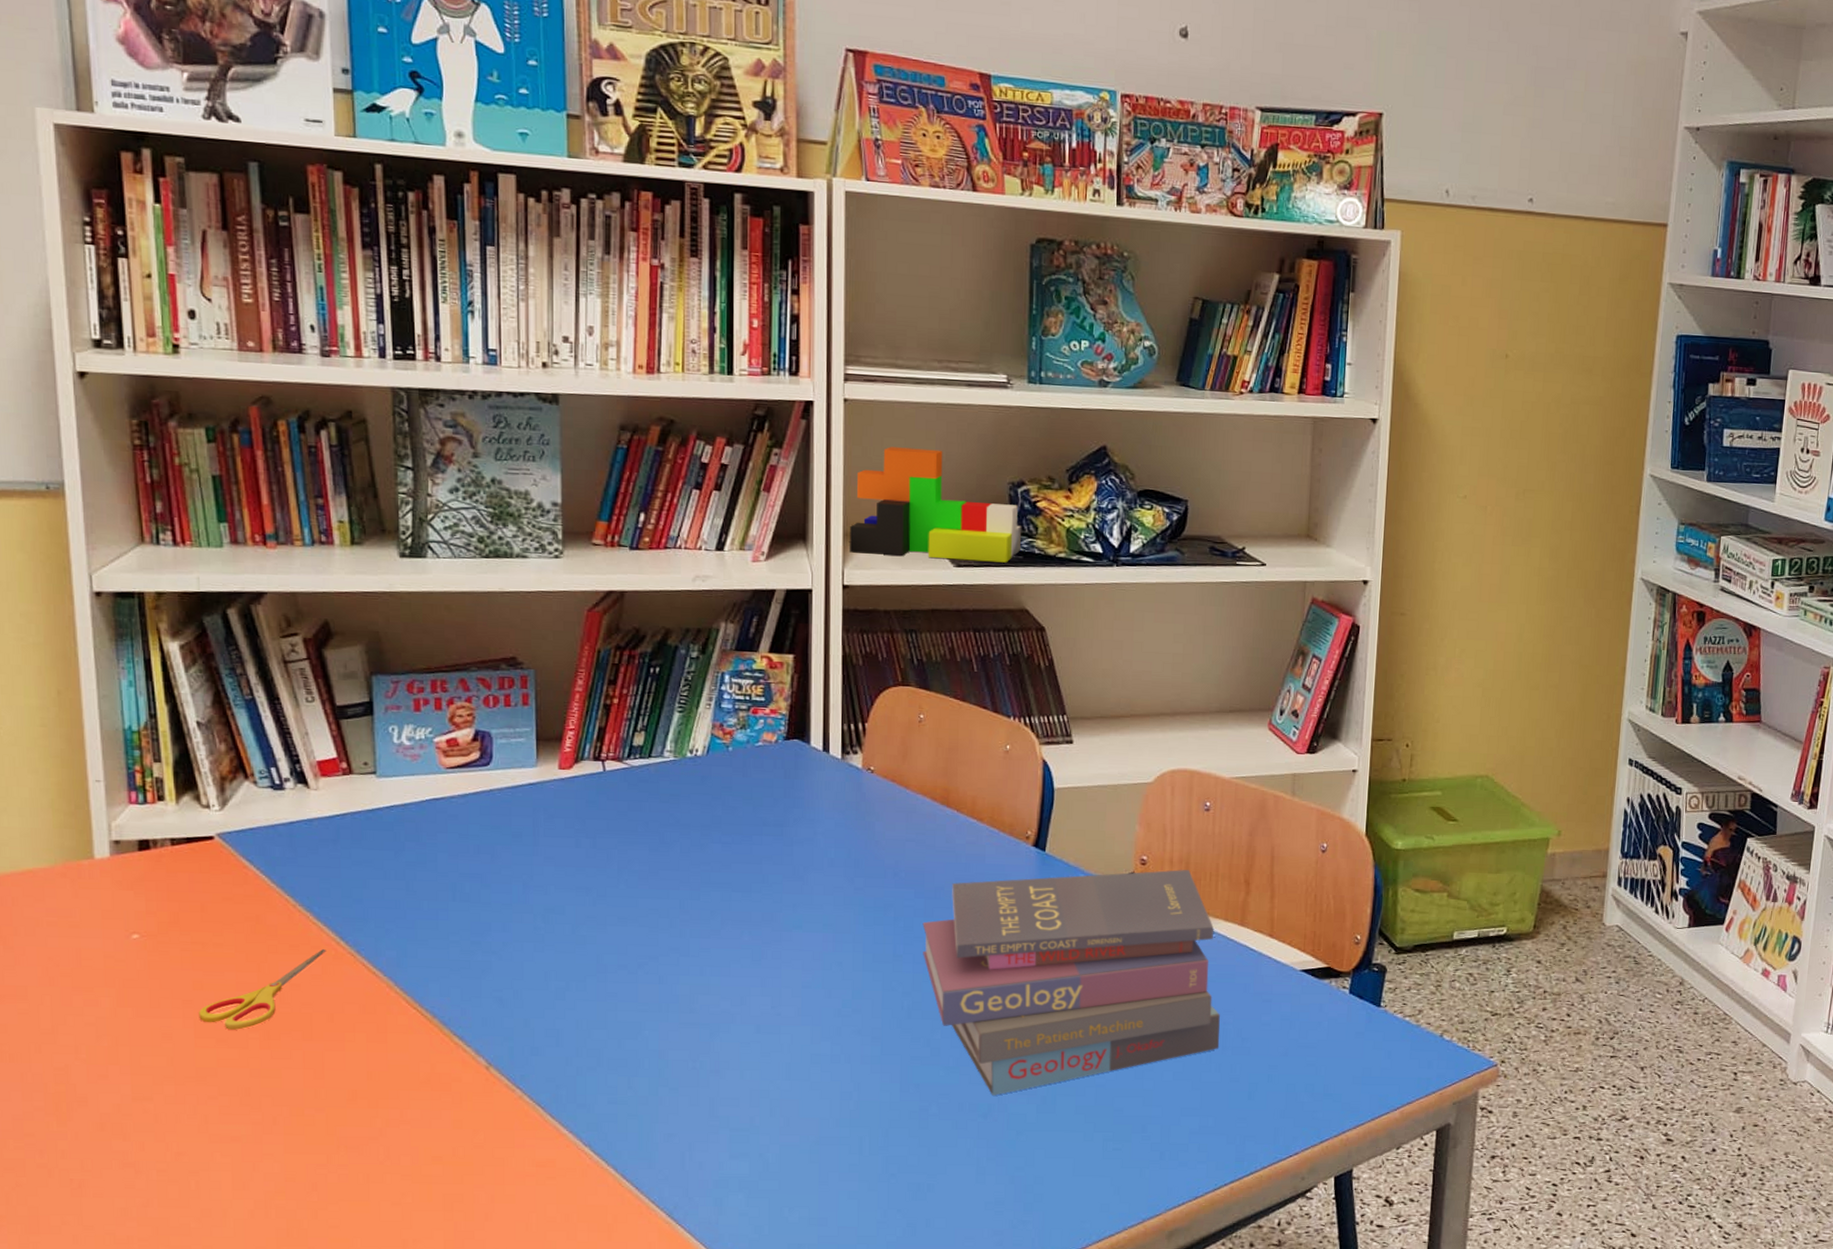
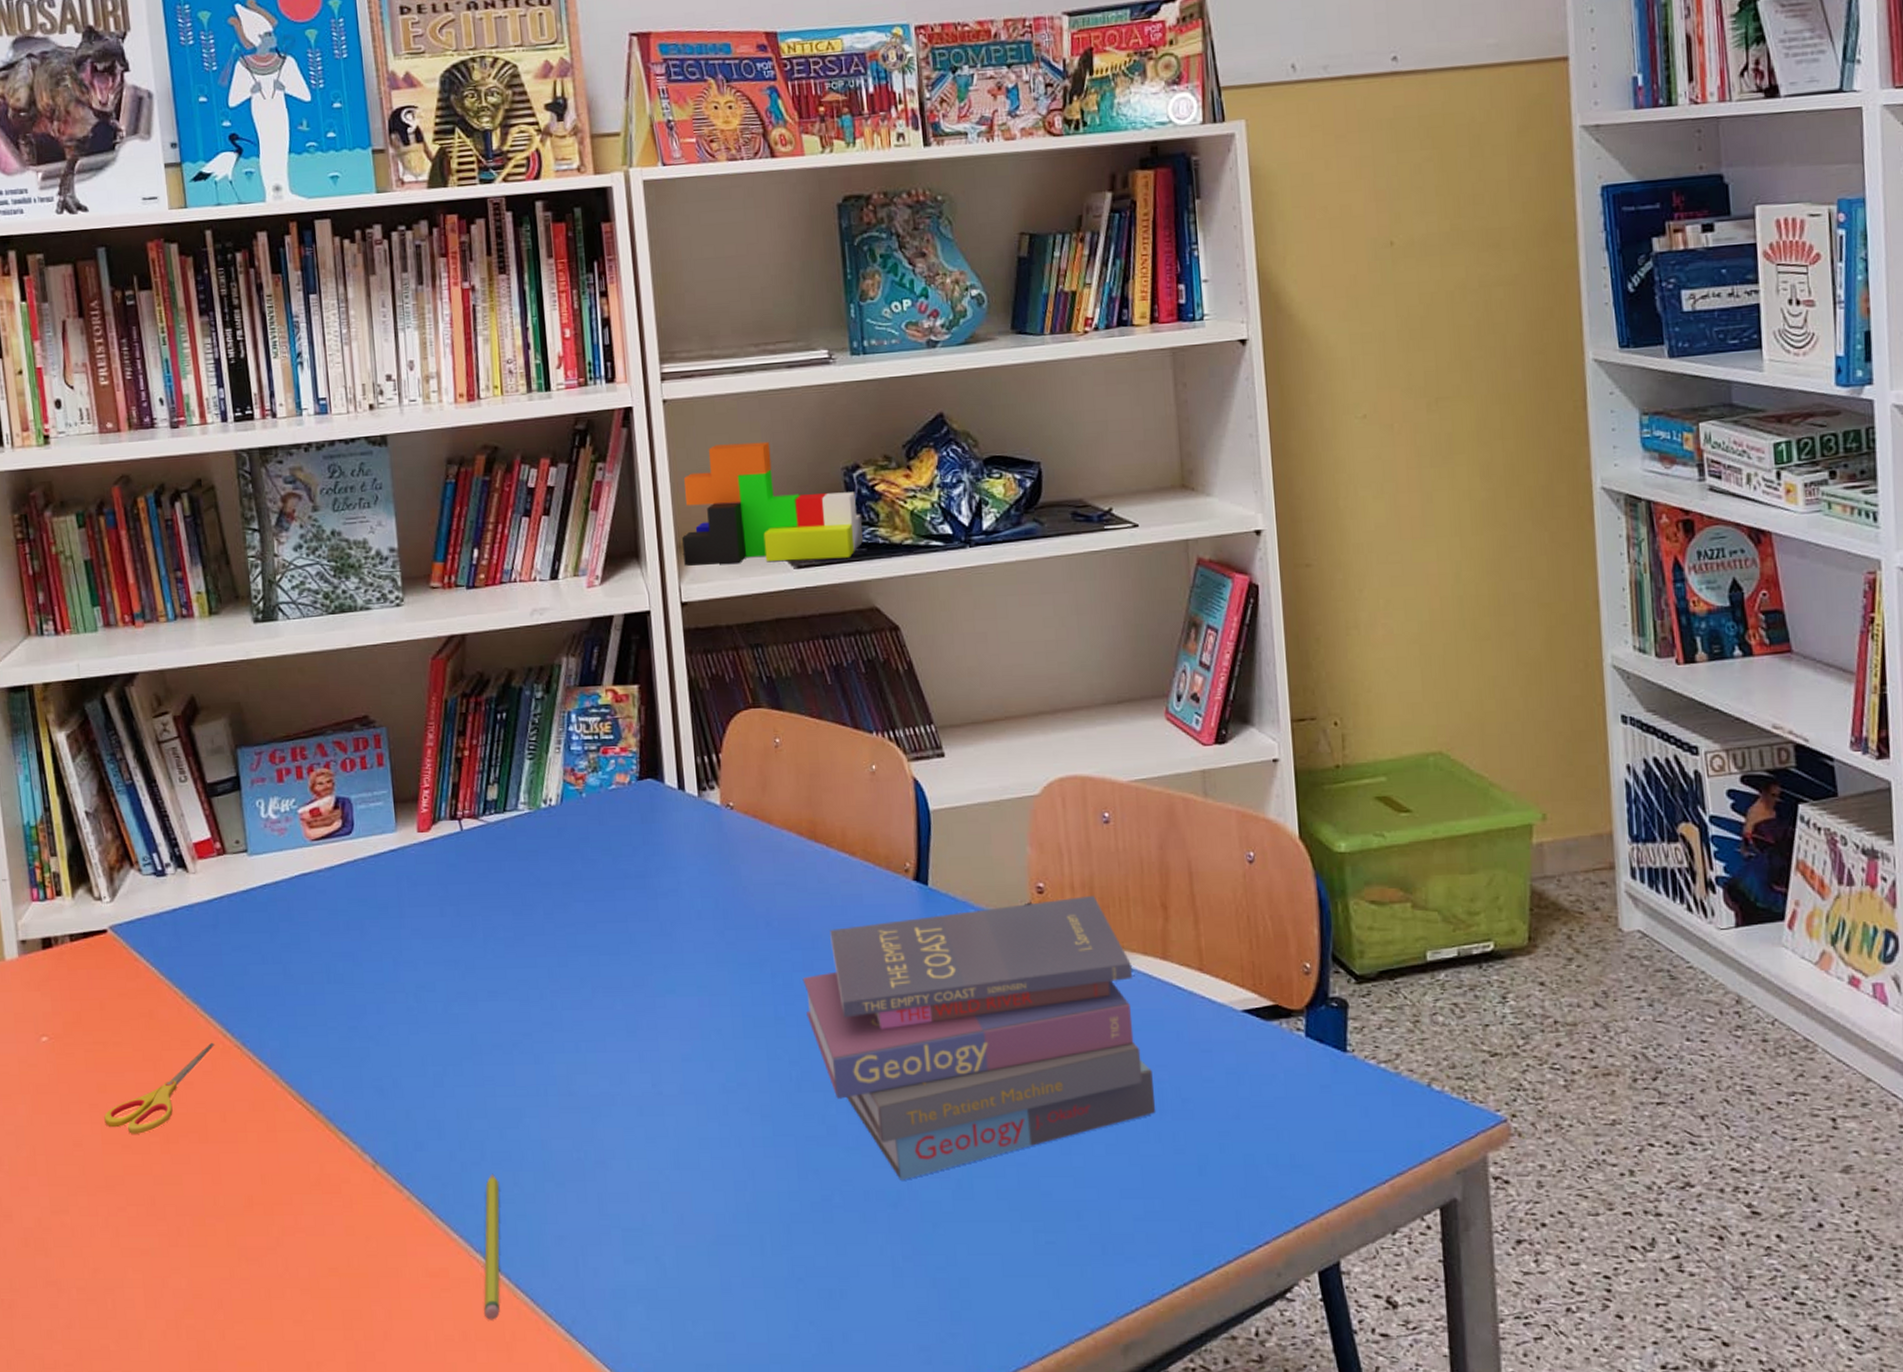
pencil: none [588,1078,614,1205] -> present [484,1173,500,1320]

